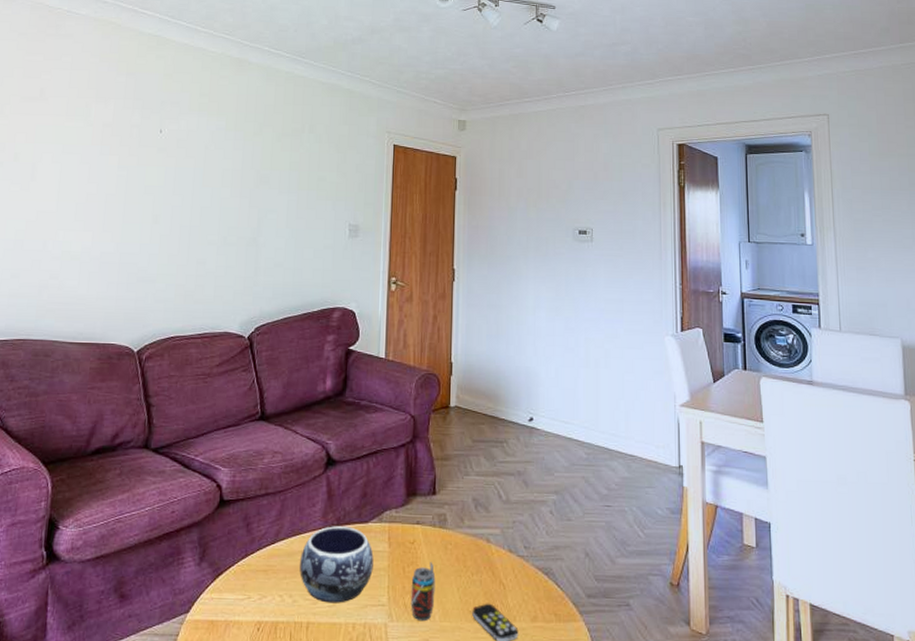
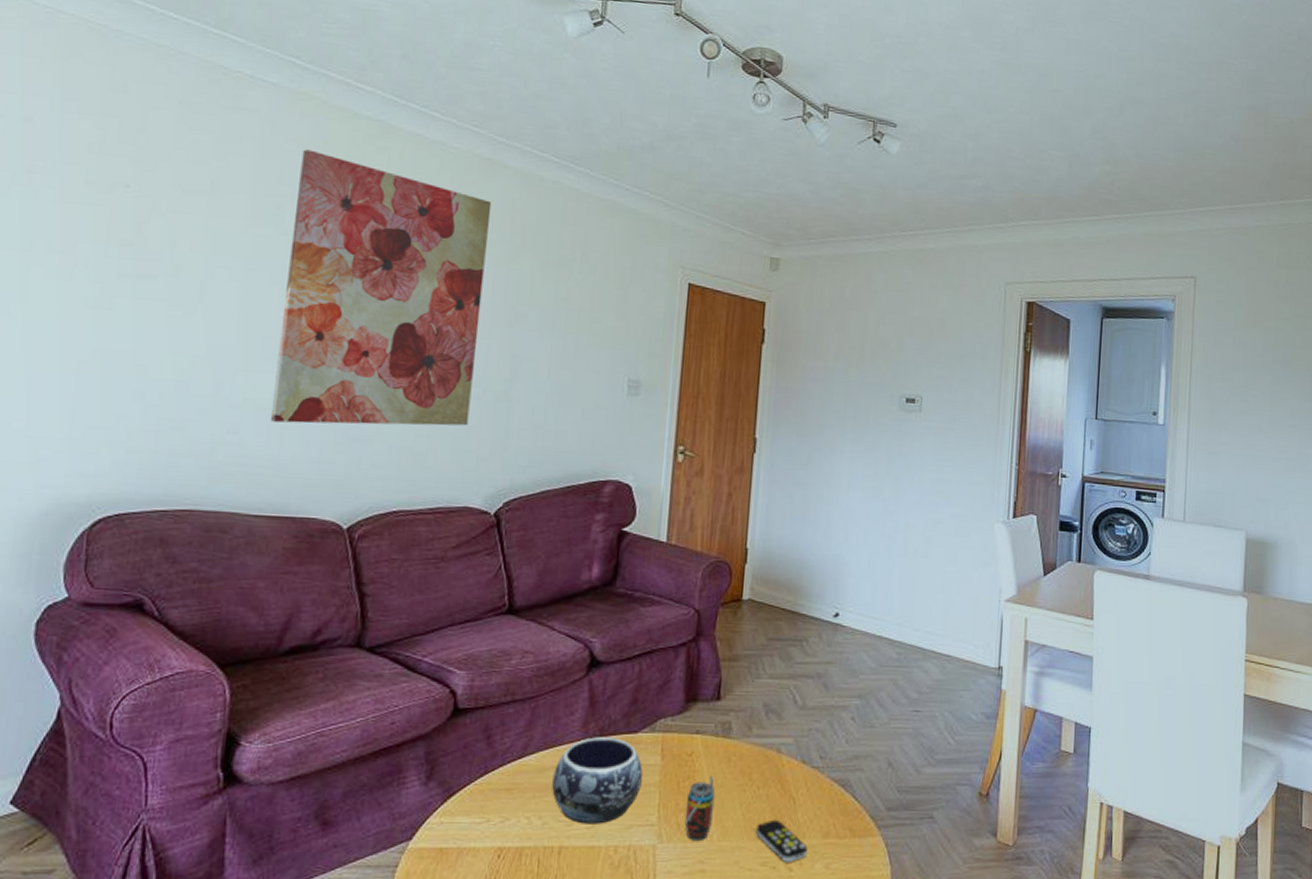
wall art: none [80,61,241,269] -> present [270,149,492,426]

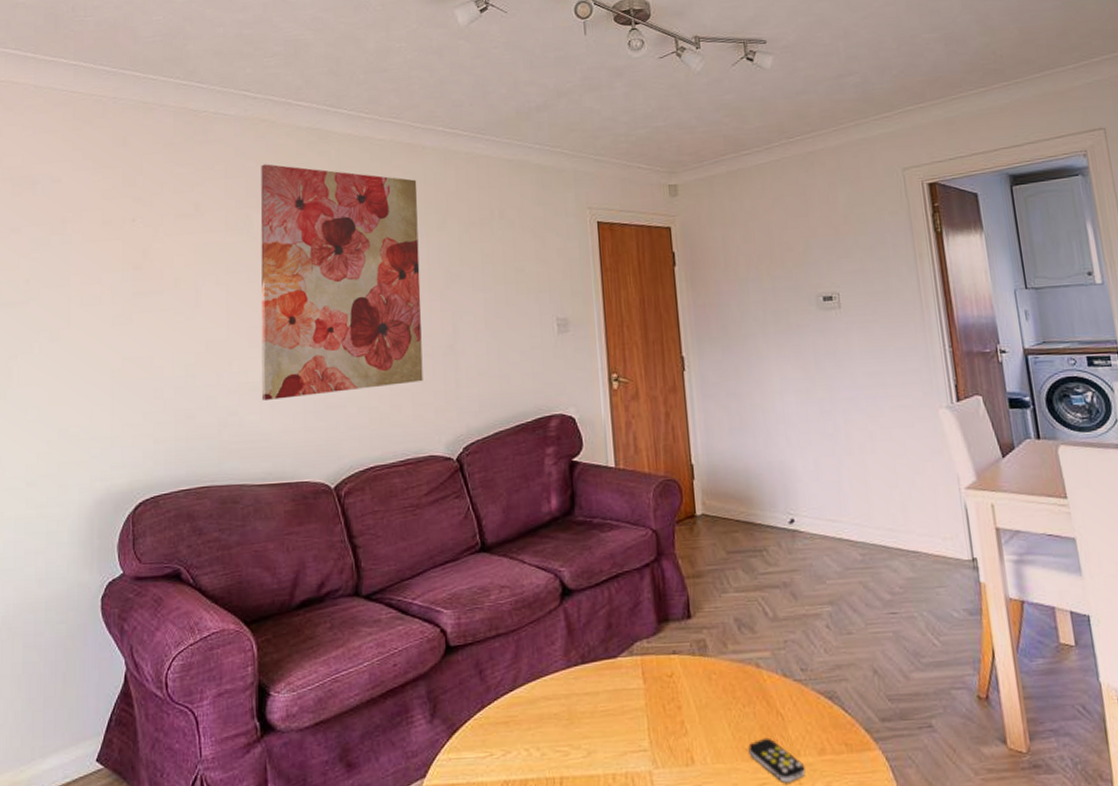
decorative bowl: present [552,737,643,824] -> none [544,664,629,753]
beverage can: present [684,776,716,842] -> none [674,696,703,766]

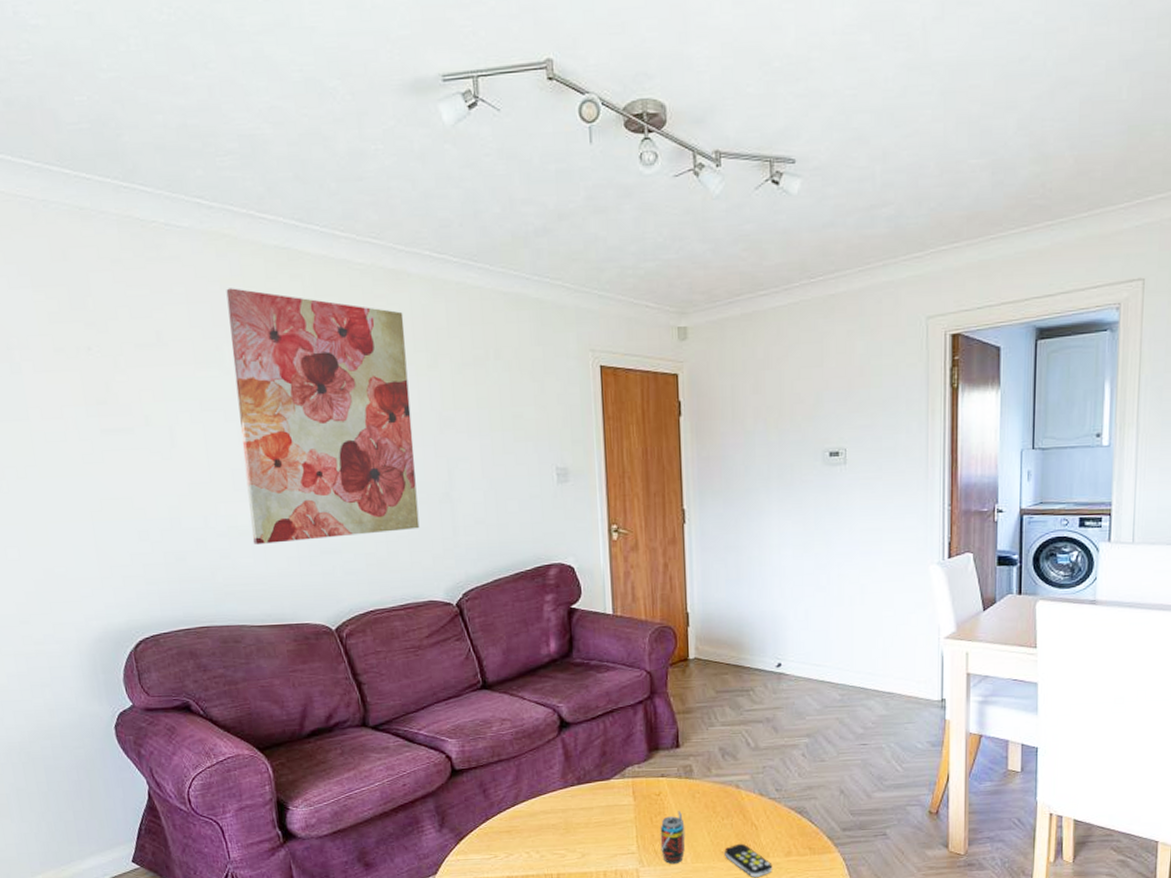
beverage can: none [674,696,703,766] -> present [660,811,685,865]

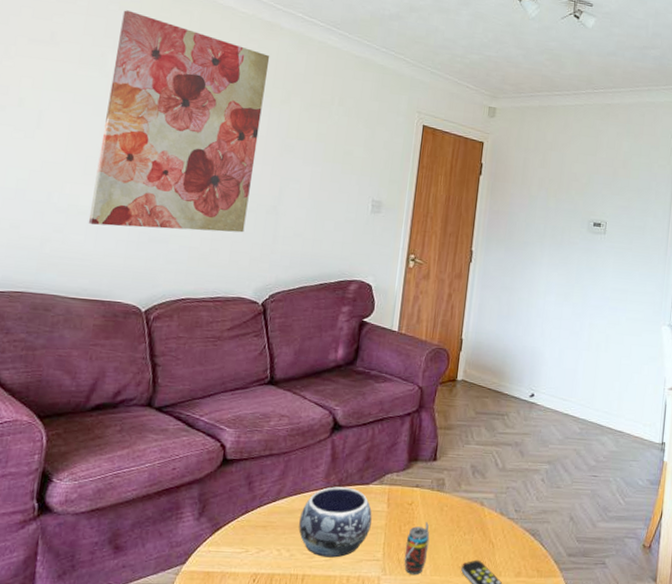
decorative bowl: none [543,784,620,855] -> present [298,486,372,558]

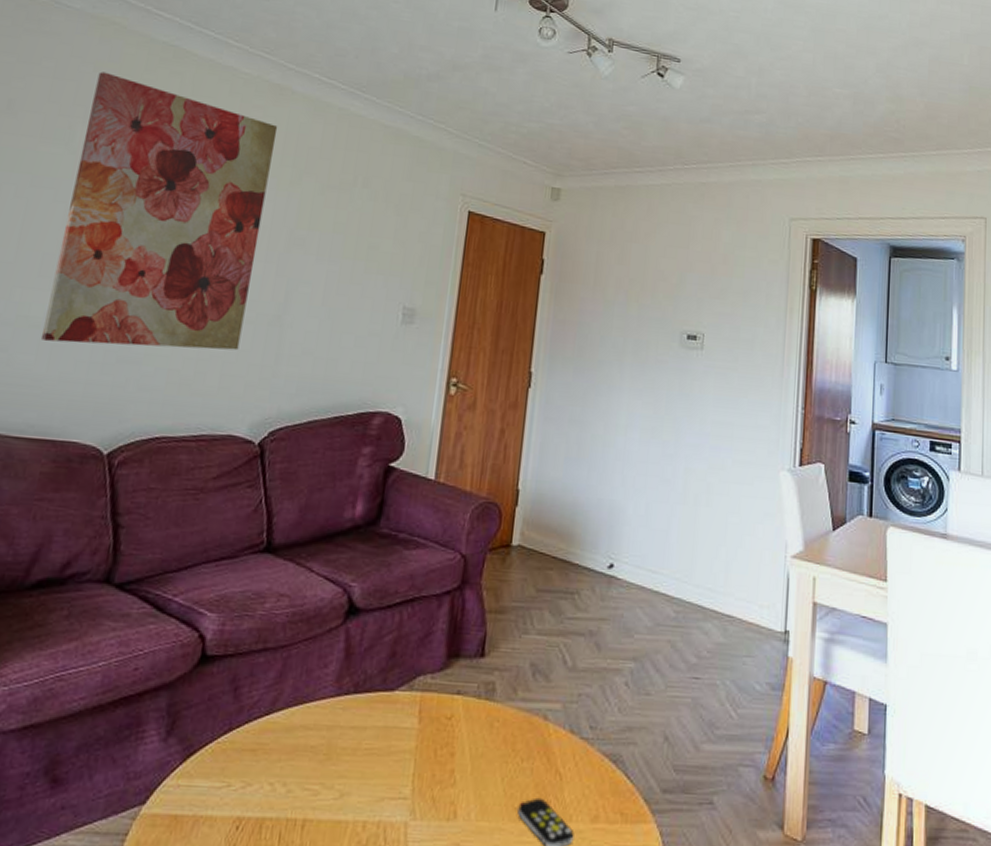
decorative bowl: present [298,486,372,558] -> none [299,693,398,795]
beverage can: present [404,522,430,575] -> none [440,743,476,820]

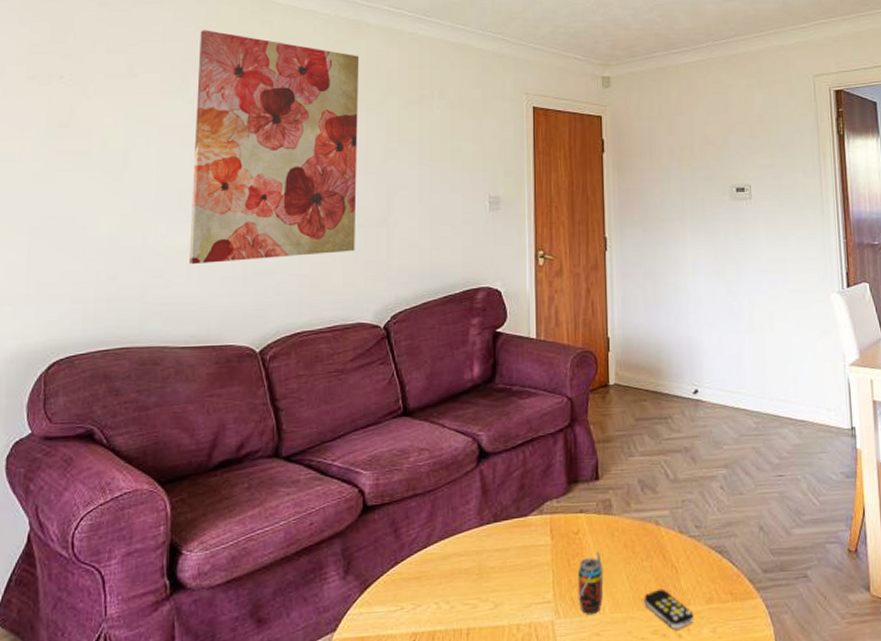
beverage can: none [440,743,476,820] -> present [577,551,604,615]

